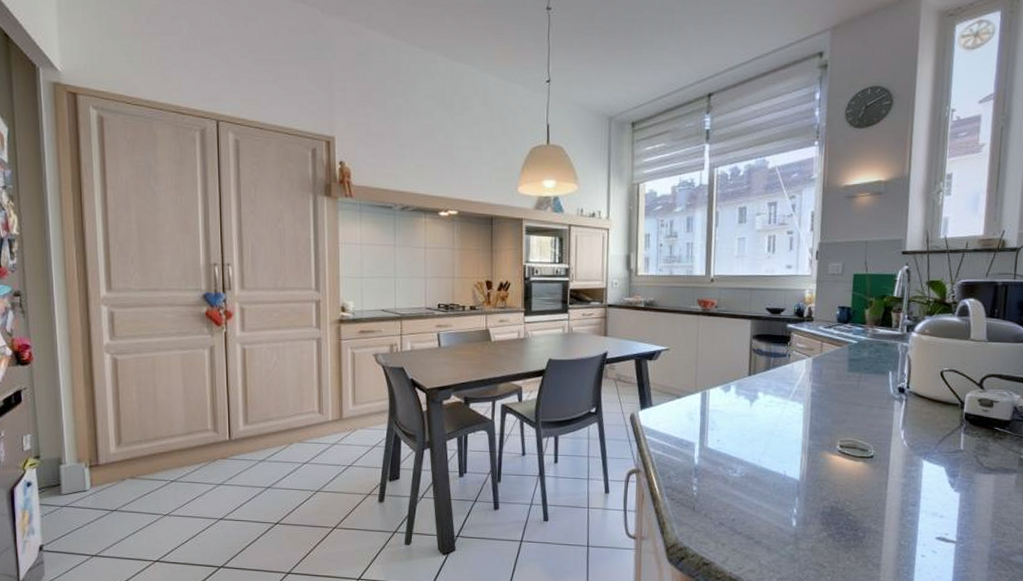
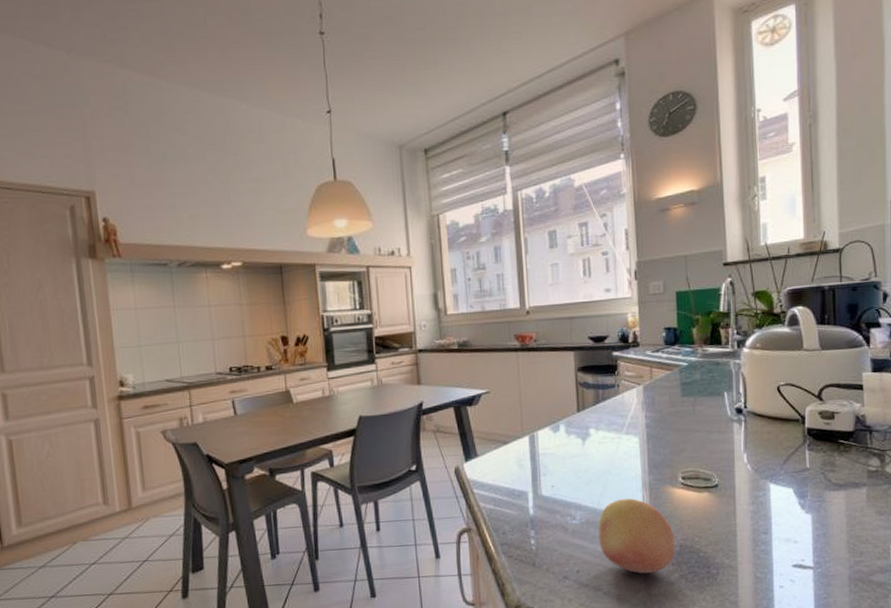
fruit: none [756,459,827,530] -> present [598,498,676,574]

